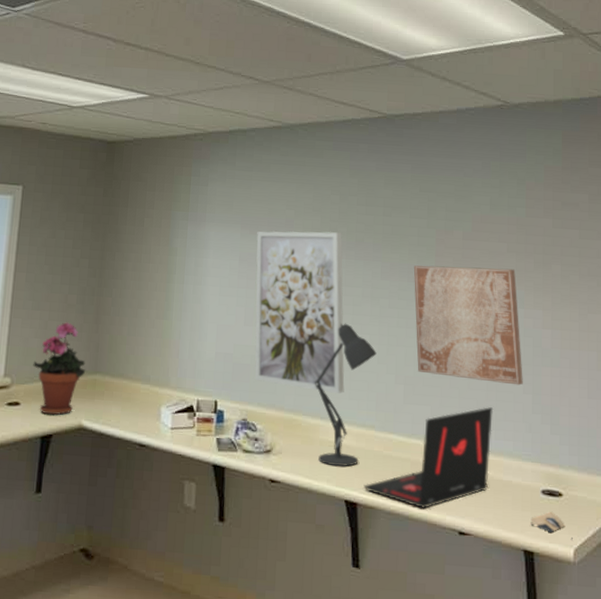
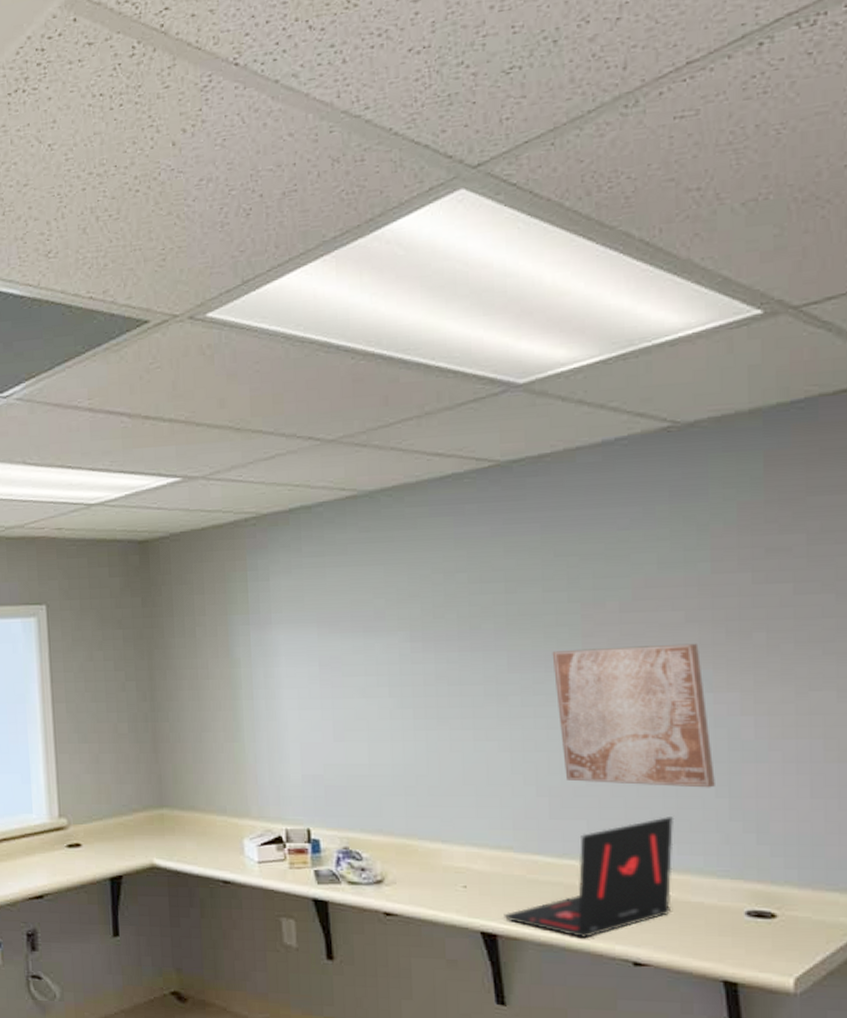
potted plant: present [33,322,86,416] -> none [89,754,150,855]
wall art: present [255,230,345,393] -> none [338,620,470,812]
desk lamp: present [314,323,377,467] -> none [429,729,509,894]
computer mouse: present [530,511,574,540] -> none [732,935,794,968]

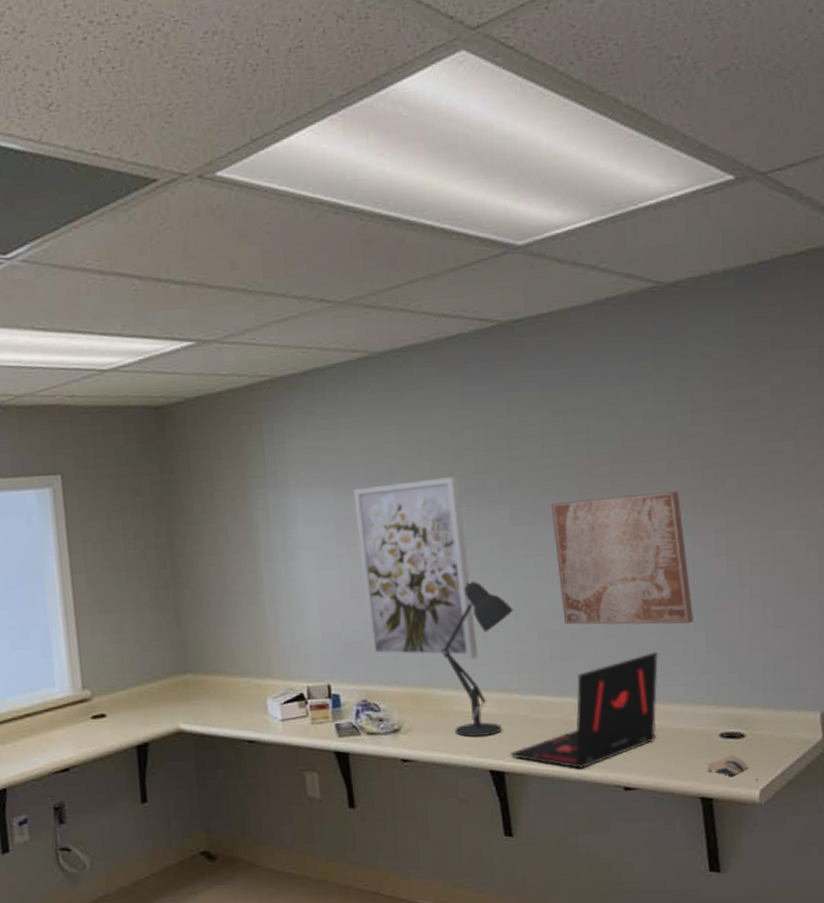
wall art: none [338,620,470,812] -> present [353,477,478,660]
desk lamp: none [429,729,509,894] -> present [441,580,513,737]
computer mouse: none [732,935,794,968] -> present [708,754,759,781]

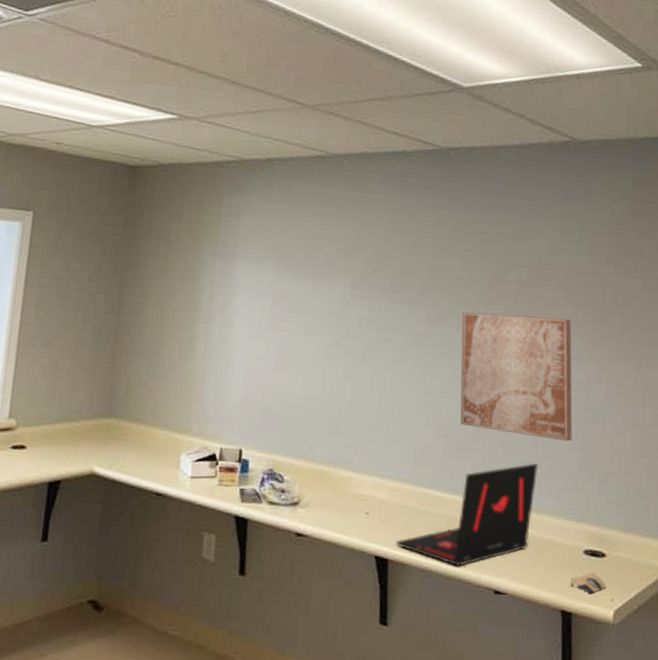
wall art: present [353,477,478,660] -> none [284,269,386,445]
desk lamp: present [441,580,513,737] -> none [348,371,417,522]

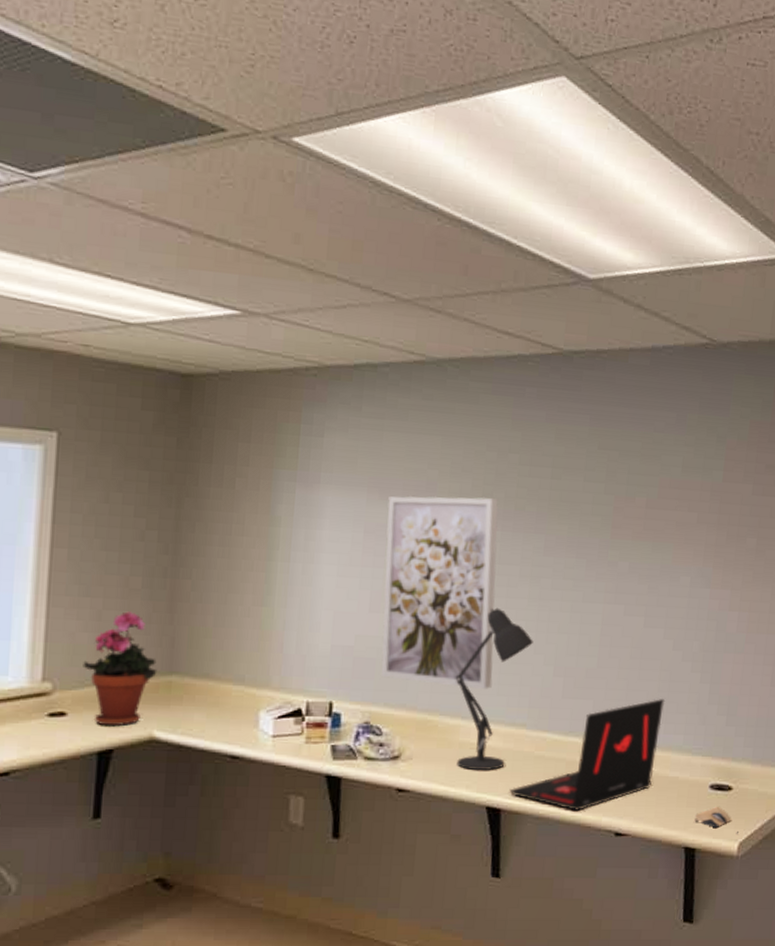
potted plant: none [41,361,100,461] -> present [83,611,158,727]
wall art: none [284,269,386,445] -> present [381,495,498,689]
desk lamp: none [348,371,417,522] -> present [455,607,533,770]
wall art: present [460,312,573,442] -> none [581,538,705,674]

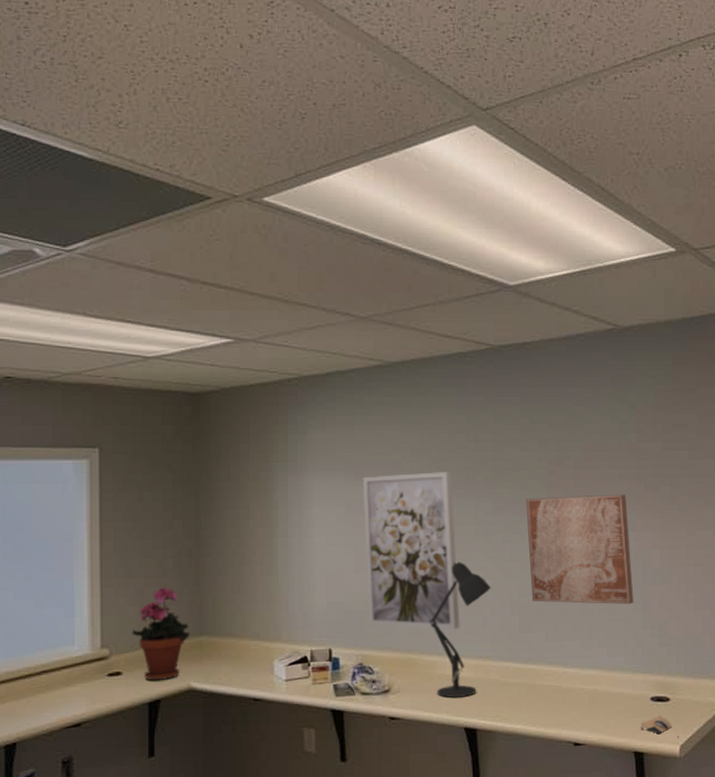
laptop: present [509,699,666,811] -> none [482,627,606,726]
wall art: none [581,538,705,674] -> present [525,494,634,605]

